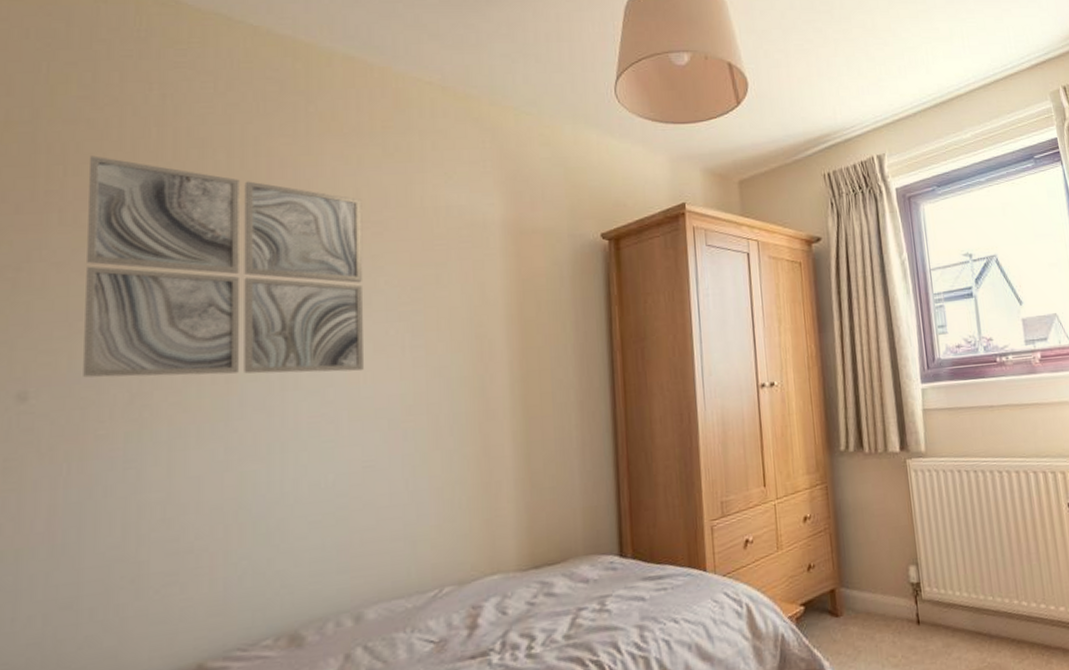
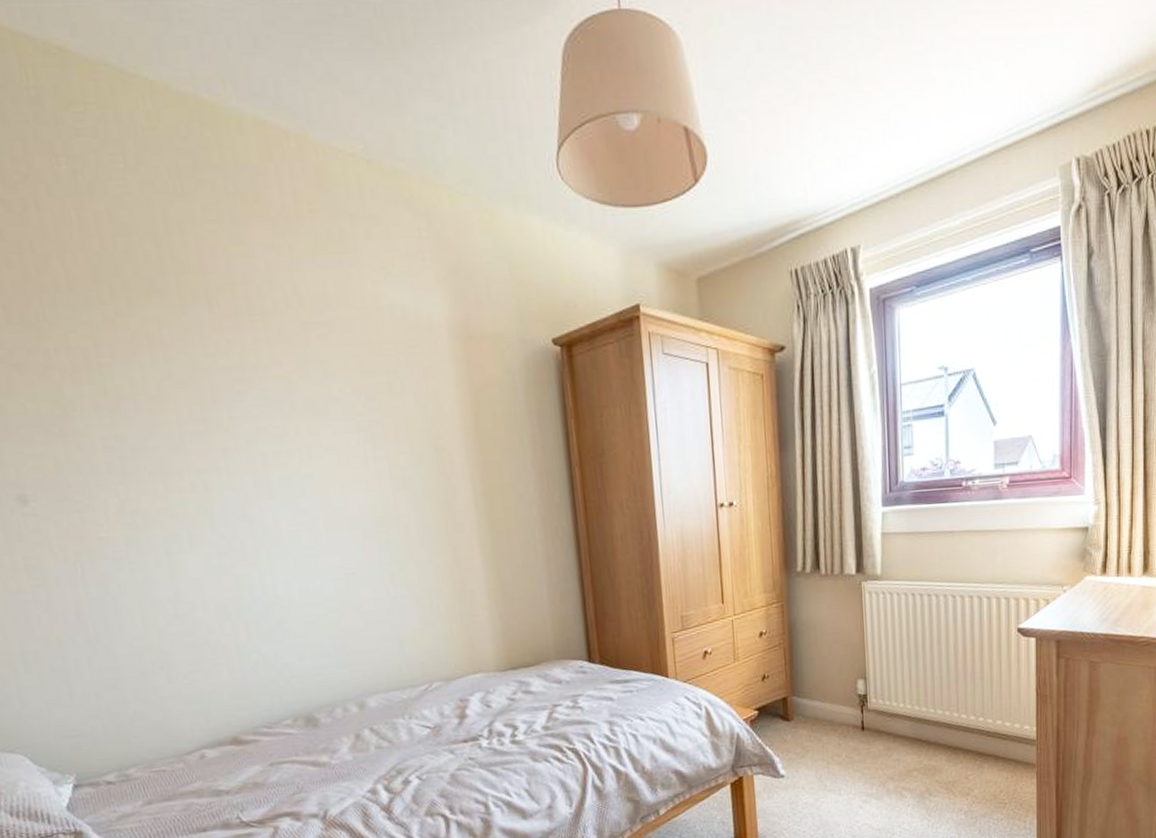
wall art: present [83,155,364,378] -> none [17,244,331,483]

